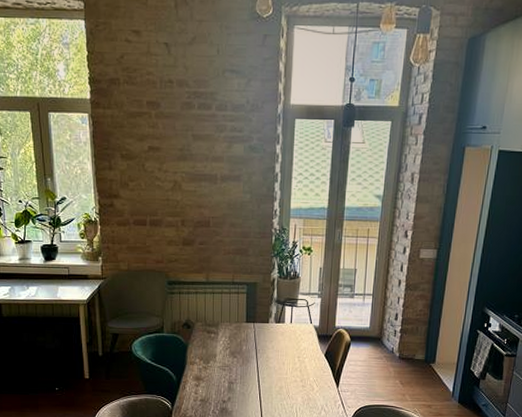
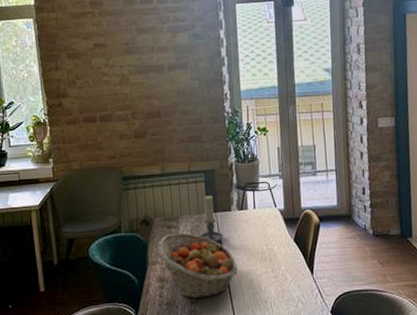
fruit basket: none [197,338,269,399] -> present [158,232,238,299]
candle holder: none [234,306,260,350] -> present [197,195,224,242]

